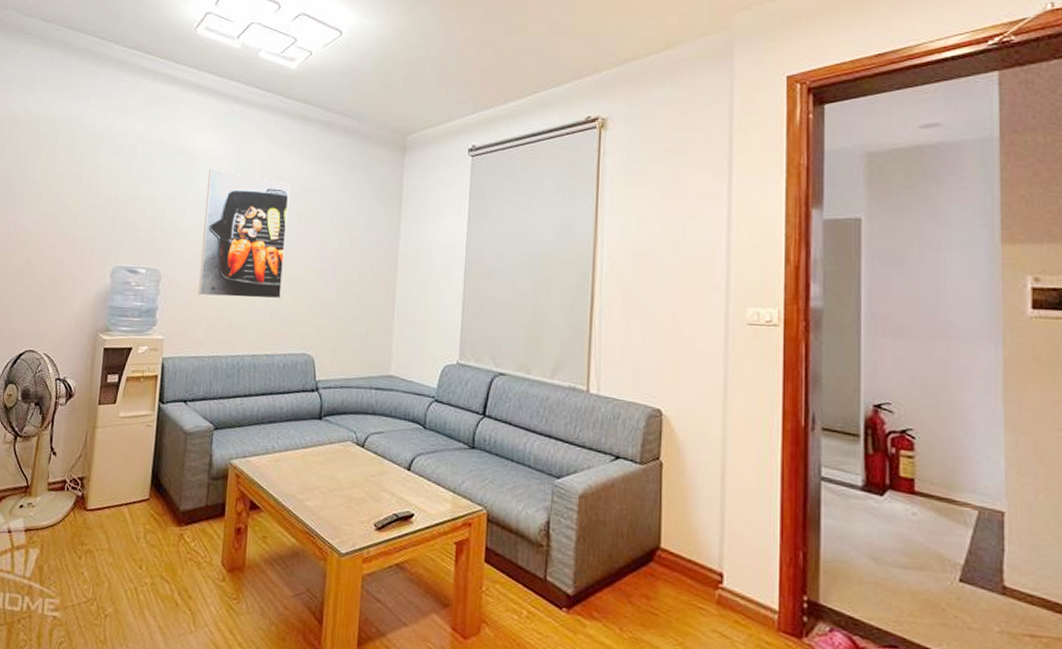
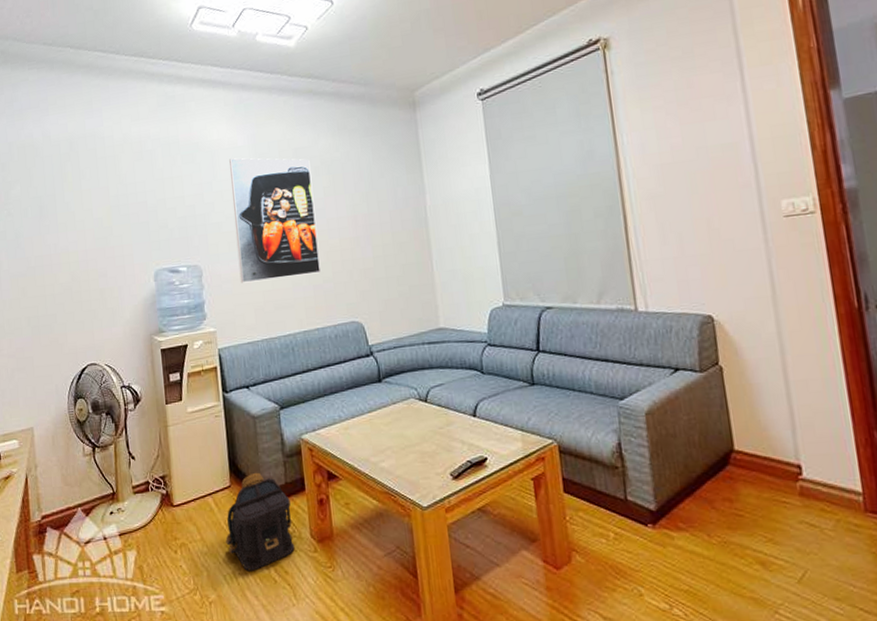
backpack: none [133,489,207,591] -> present [226,472,295,571]

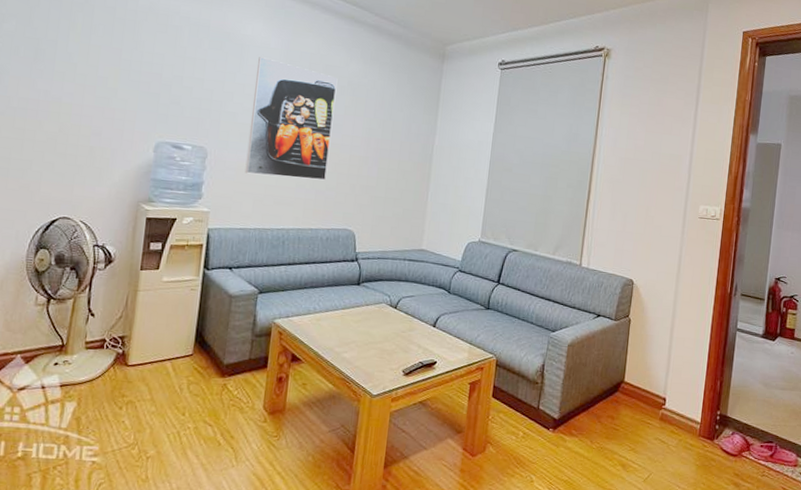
backpack: present [226,472,295,571] -> none [176,345,250,433]

